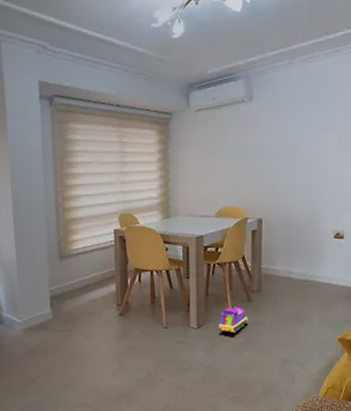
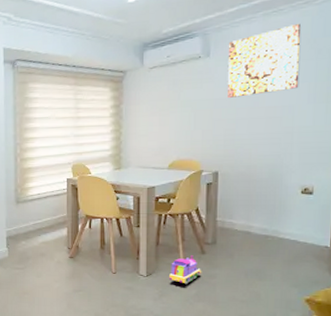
wall art: none [269,71,333,144] -> present [227,23,301,98]

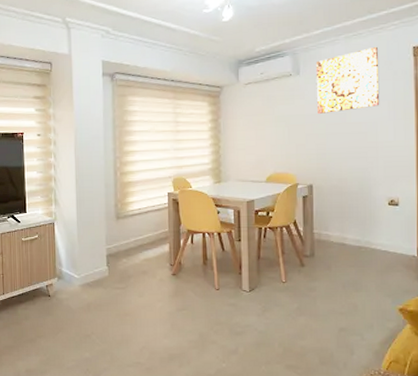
toy train: present [169,255,202,285] -> none [271,268,303,298]

